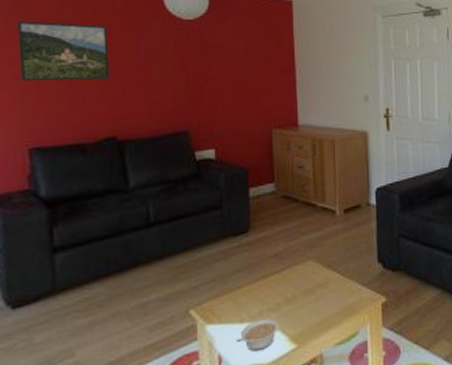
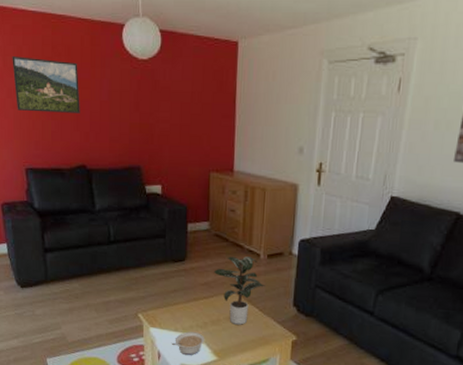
potted plant: none [284,215,345,298] -> present [213,257,265,325]

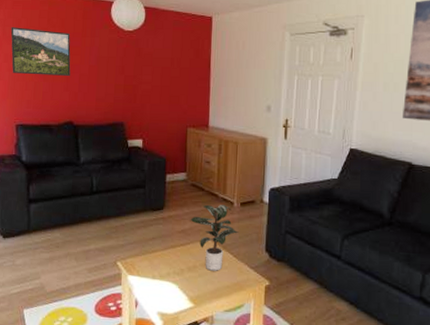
legume: present [172,331,205,356] -> none [149,279,182,304]

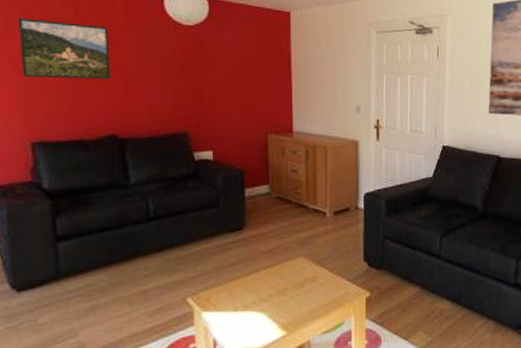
potted plant: present [190,205,239,271] -> none [277,216,334,291]

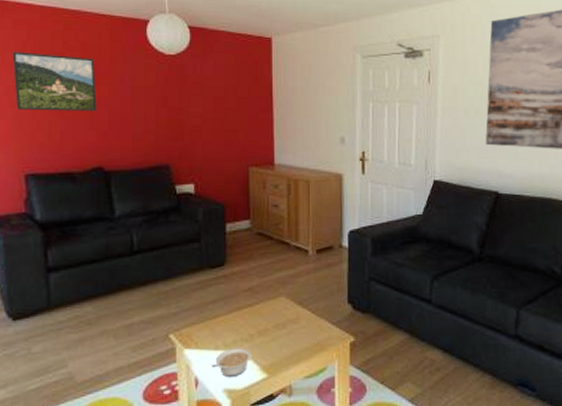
legume: none [231,307,271,338] -> present [212,347,252,378]

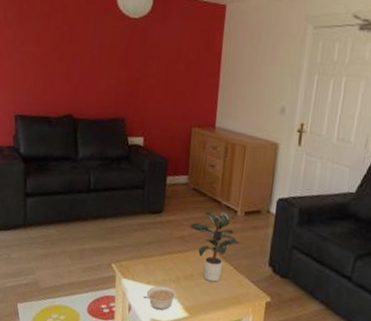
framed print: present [12,52,97,111] -> none [12,11,73,66]
potted plant: none [258,254,316,332] -> present [189,212,241,282]

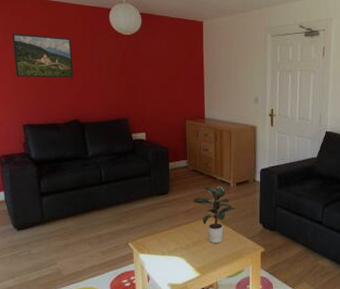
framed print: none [12,11,73,66] -> present [12,33,74,78]
legume: present [143,285,177,311] -> none [160,254,189,276]

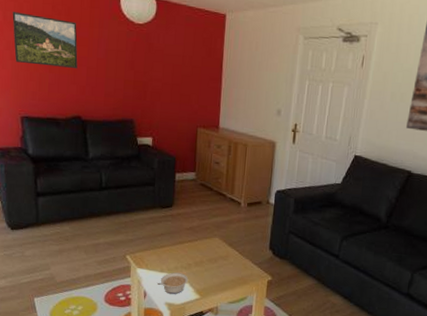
legume: none [160,254,189,276] -> present [158,272,189,295]
potted plant: present [193,186,236,244] -> none [198,204,245,267]

